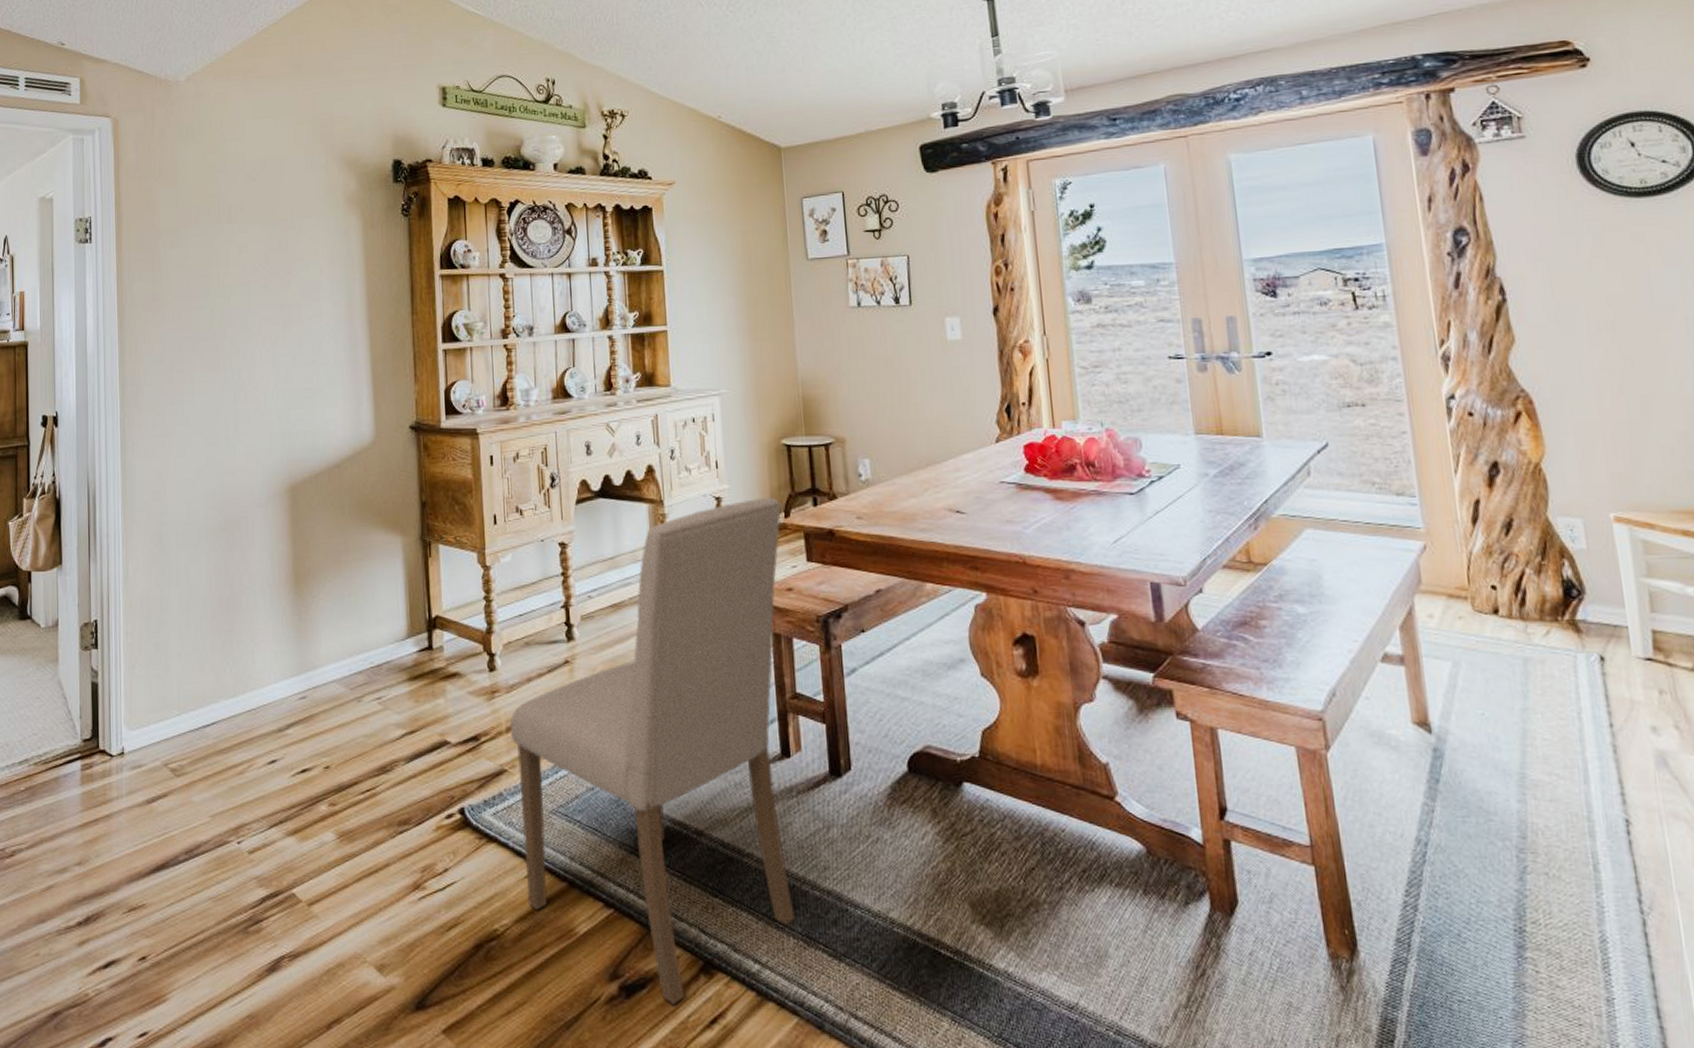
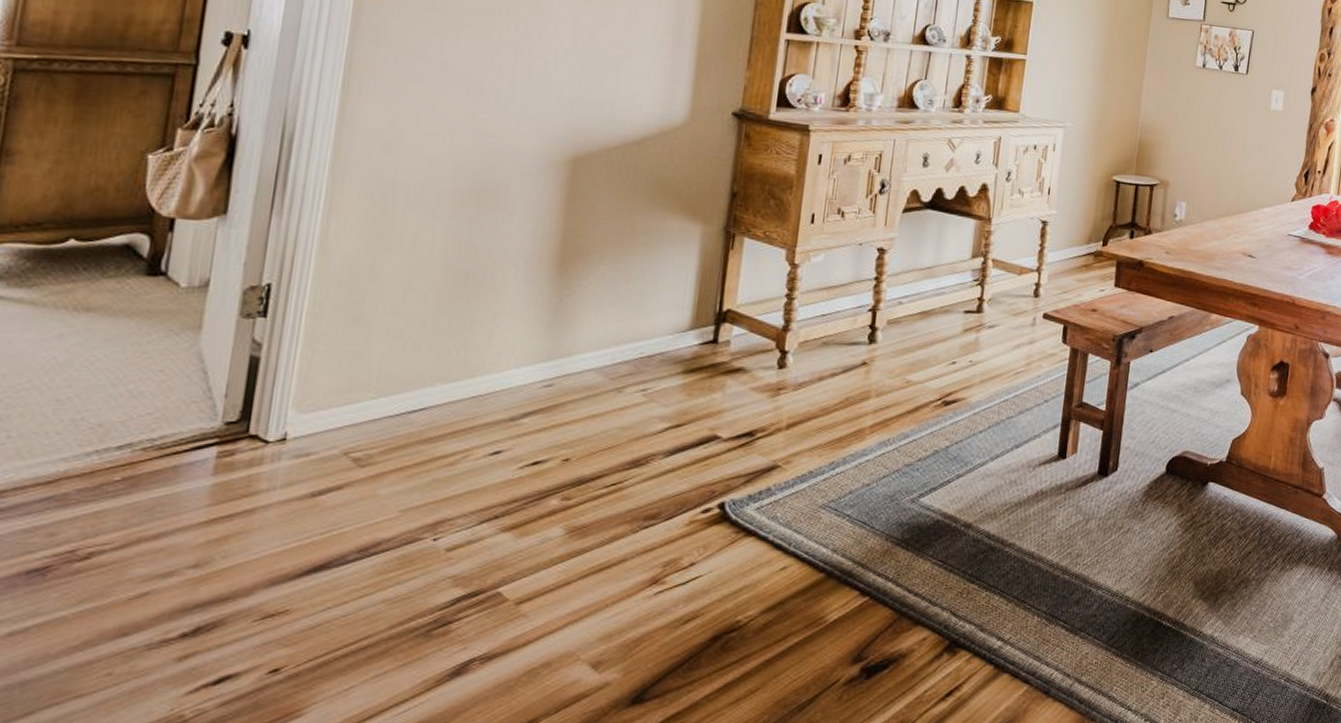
dining chair: present [509,497,795,1006] -> none [779,226,1101,683]

